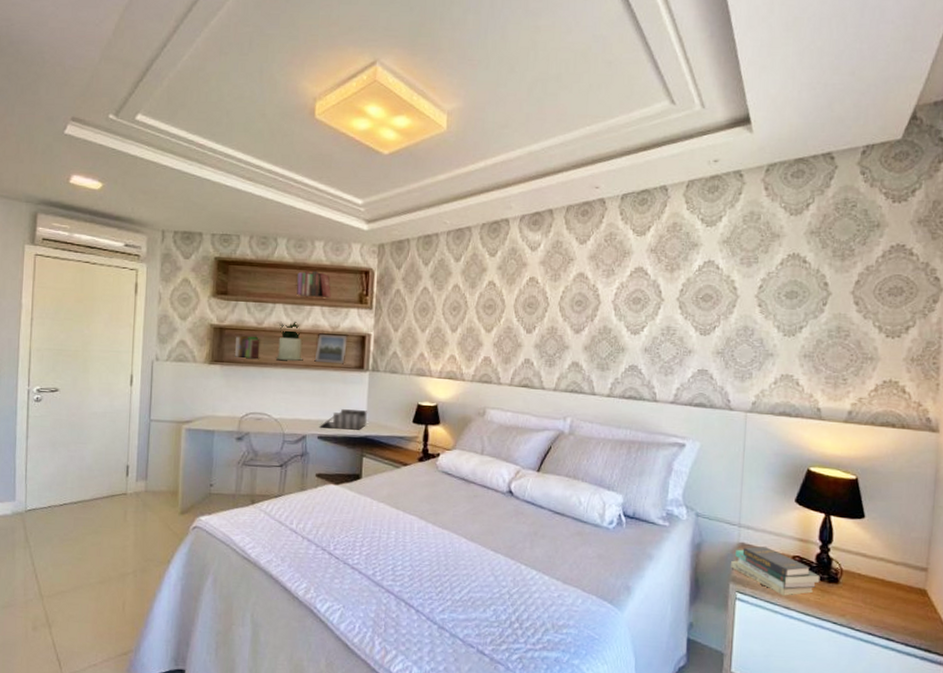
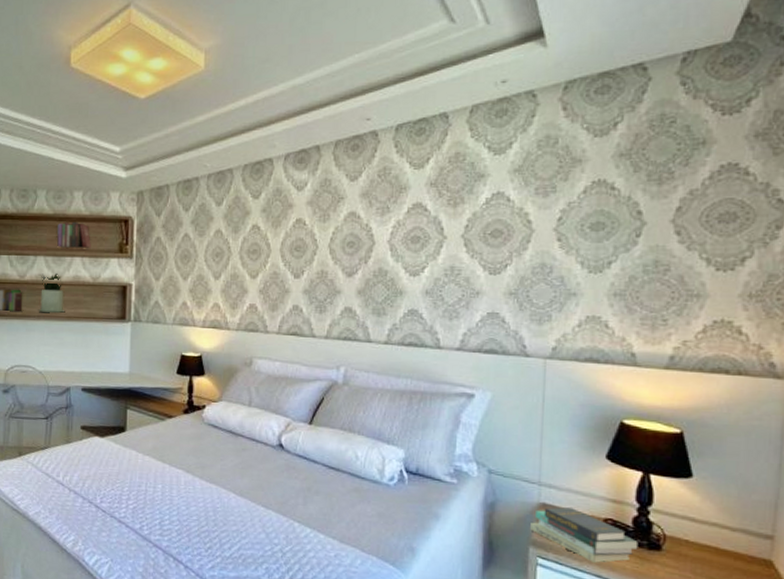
picture frame: present [314,333,348,364] -> none [76,284,109,315]
desk organizer: present [319,409,368,431] -> none [83,361,131,383]

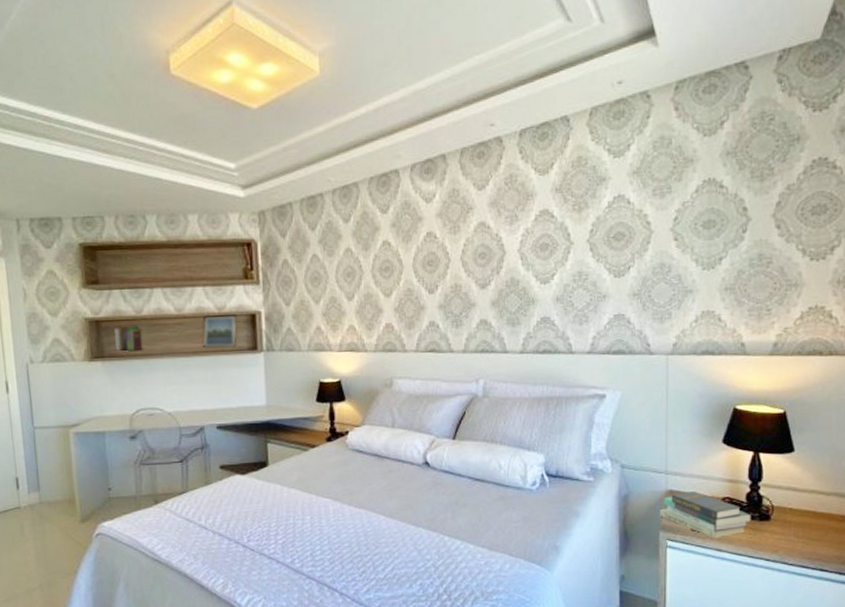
planter: present [38,272,65,314] -> none [160,305,191,350]
books: present [57,222,91,249] -> none [173,249,213,279]
picture frame: none [76,284,109,315] -> present [203,315,237,348]

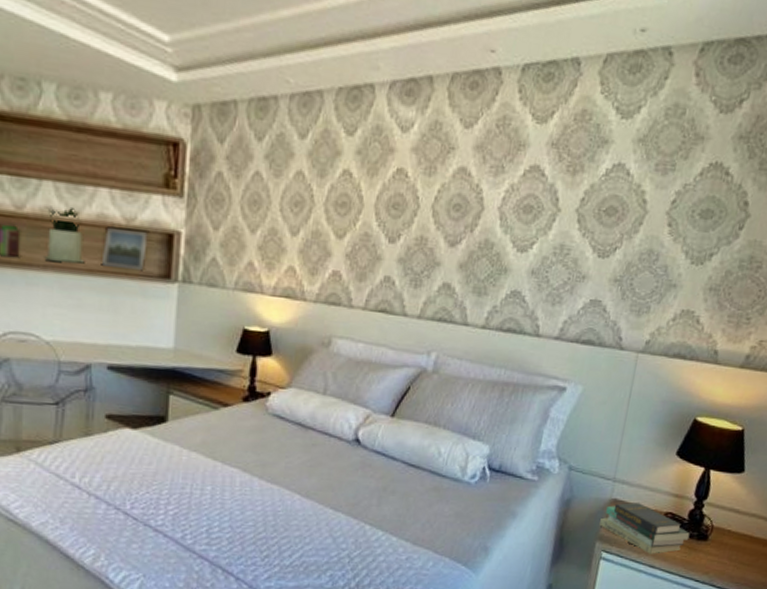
planter: none [160,305,191,350] -> present [44,206,85,265]

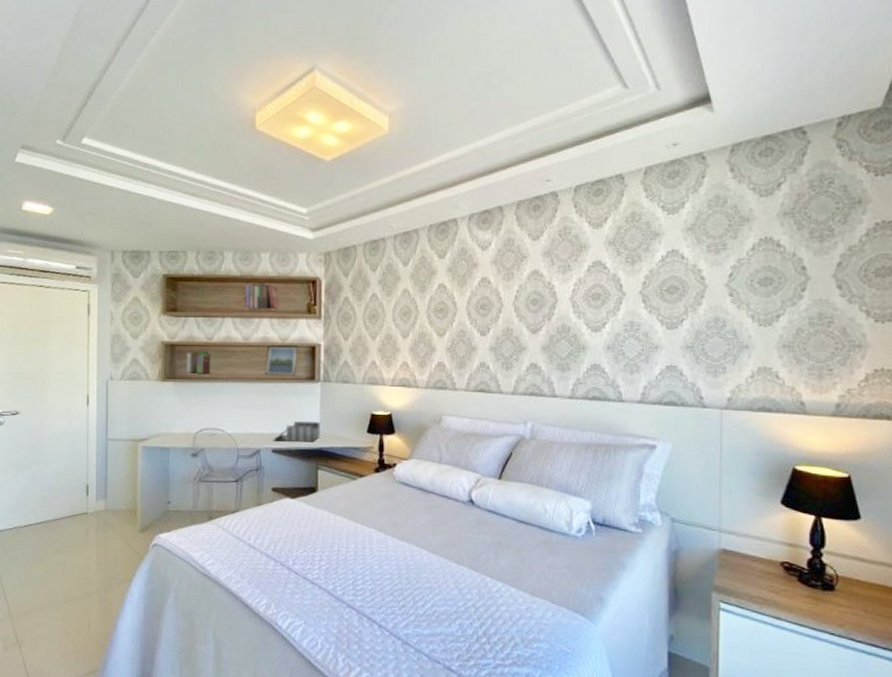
planter: present [44,206,85,265] -> none [226,334,254,375]
books: none [73,135,124,178] -> present [245,284,279,310]
desk organizer: none [109,331,177,361] -> present [273,422,322,443]
books: present [599,502,691,554] -> none [712,551,813,605]

